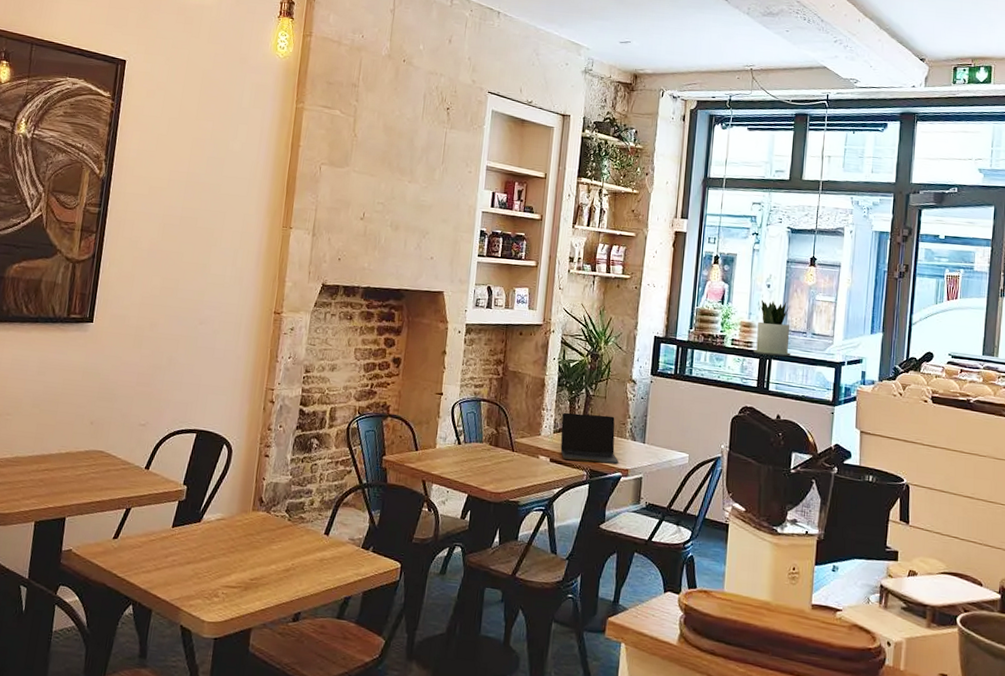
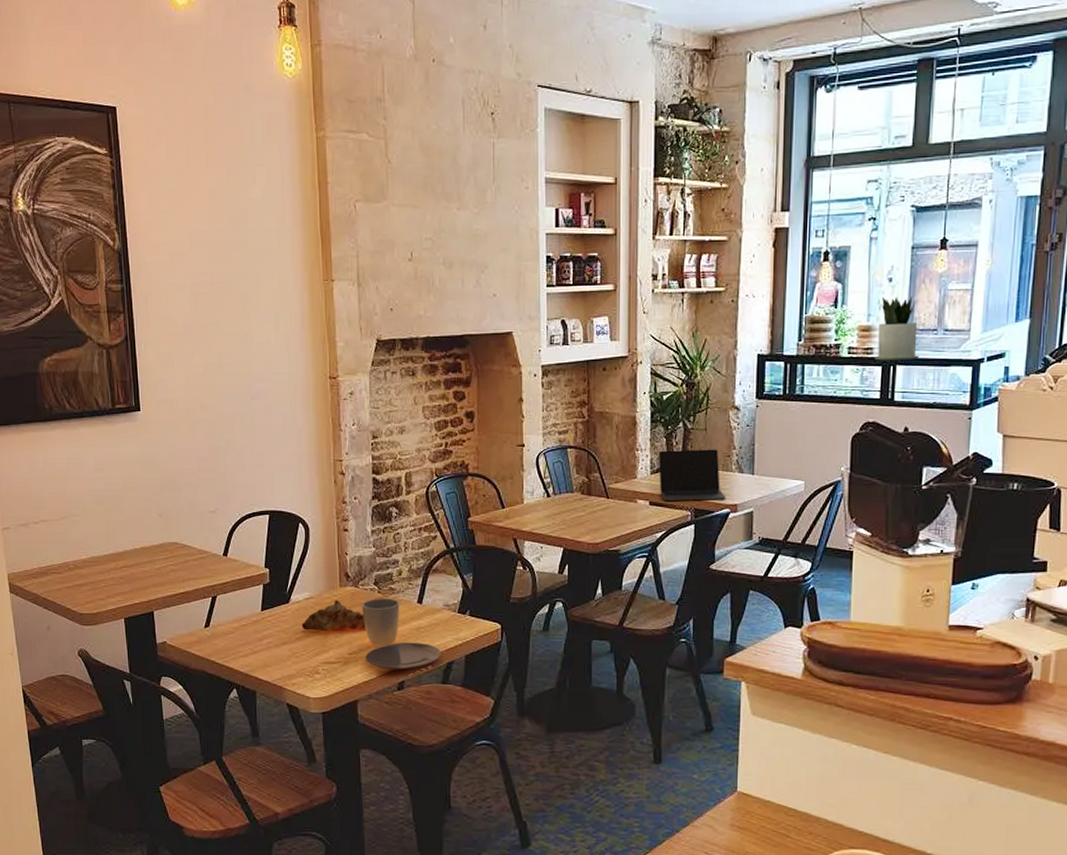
croissant: none [208,523,272,556] -> present [301,599,366,632]
plate: none [266,572,340,601] -> present [365,642,441,670]
cup: none [269,525,308,575] -> present [362,598,400,646]

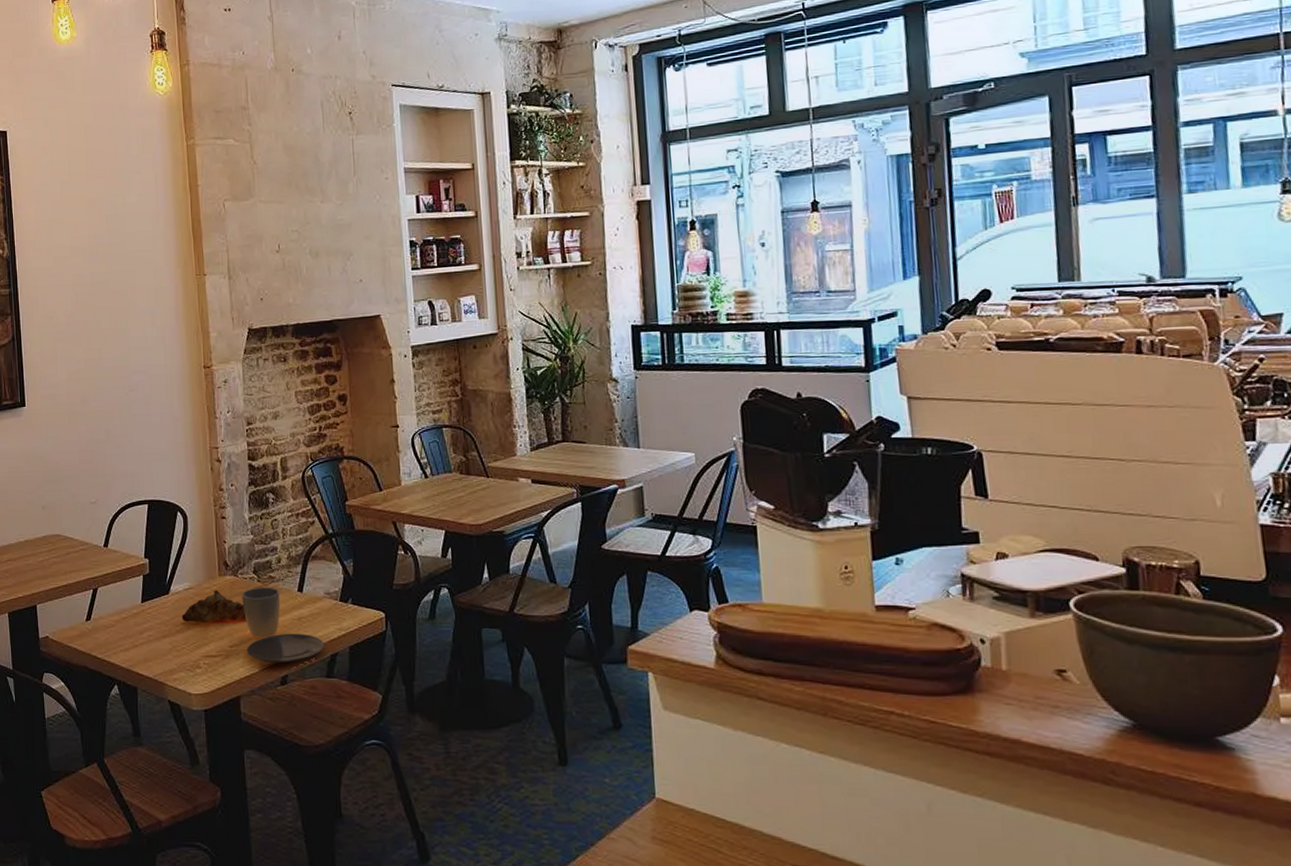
laptop: present [659,449,725,502] -> none [537,423,612,479]
planter: present [874,295,919,362] -> none [754,259,804,327]

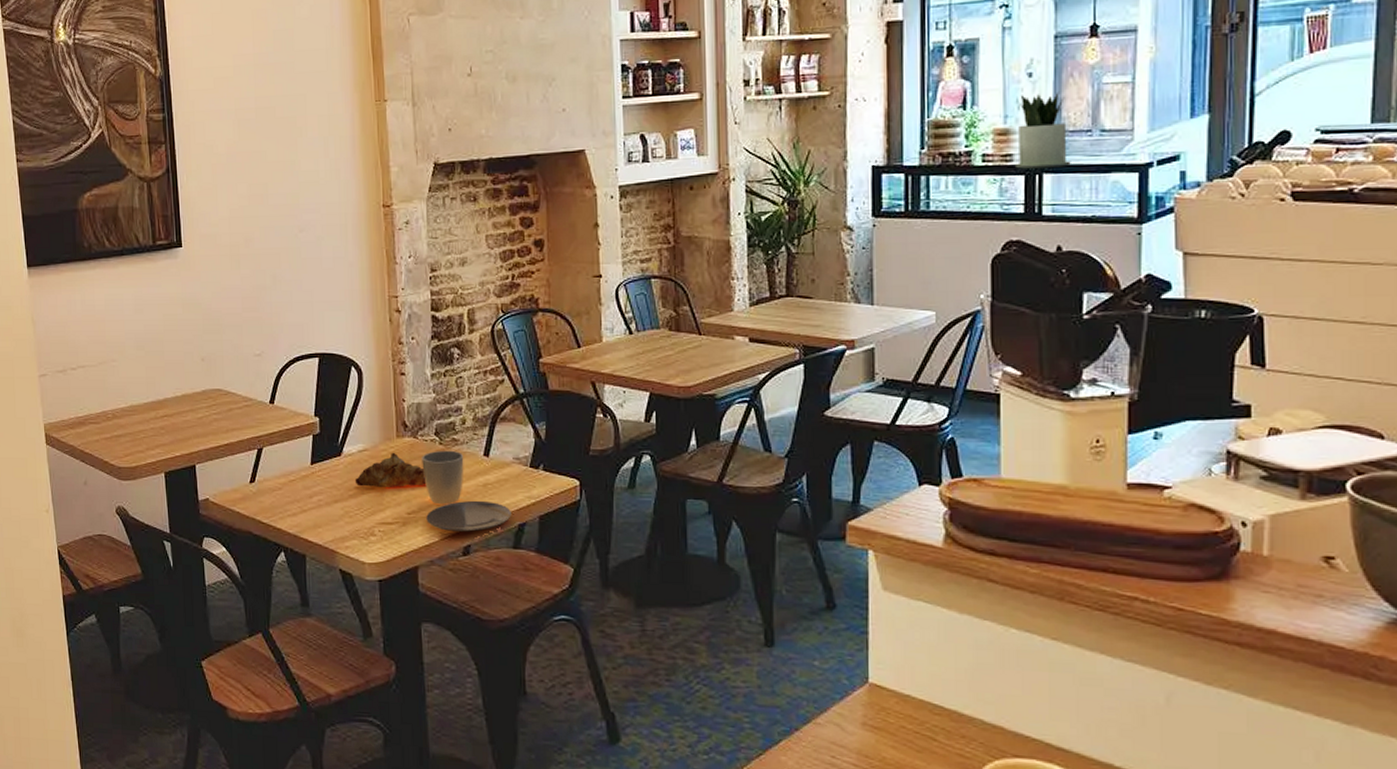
planter: none [754,259,804,327] -> present [1014,91,1071,170]

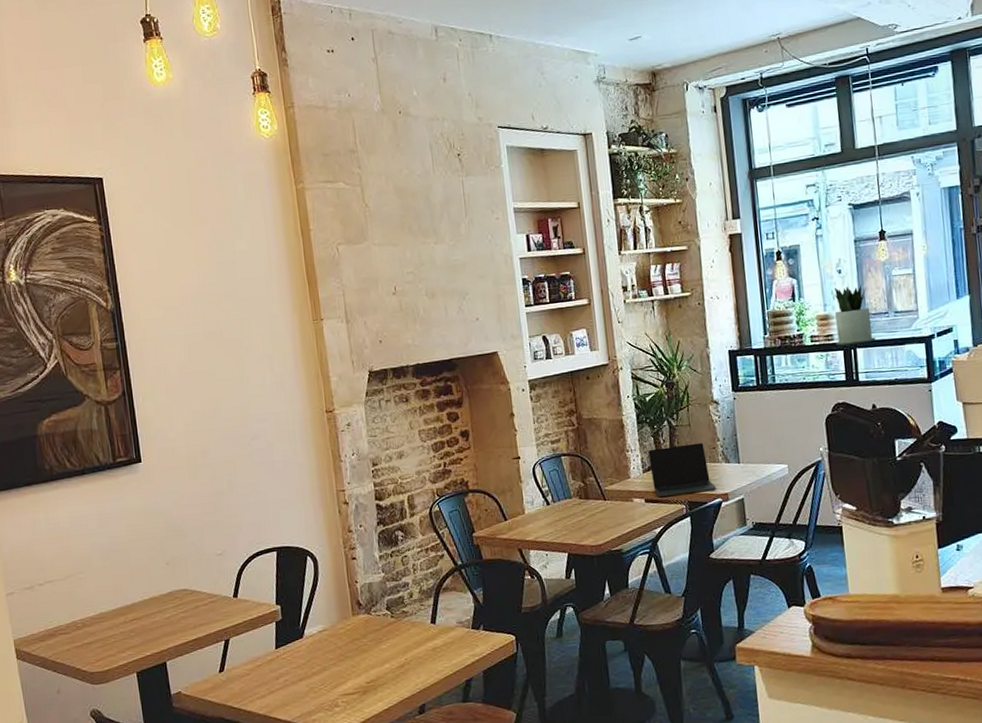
croissant: present [354,452,427,489] -> none [317,629,382,664]
cup: present [422,450,464,505] -> none [376,621,415,672]
plate: present [426,500,511,533] -> none [384,663,459,695]
laptop: none [759,276,840,338] -> present [648,442,716,498]

